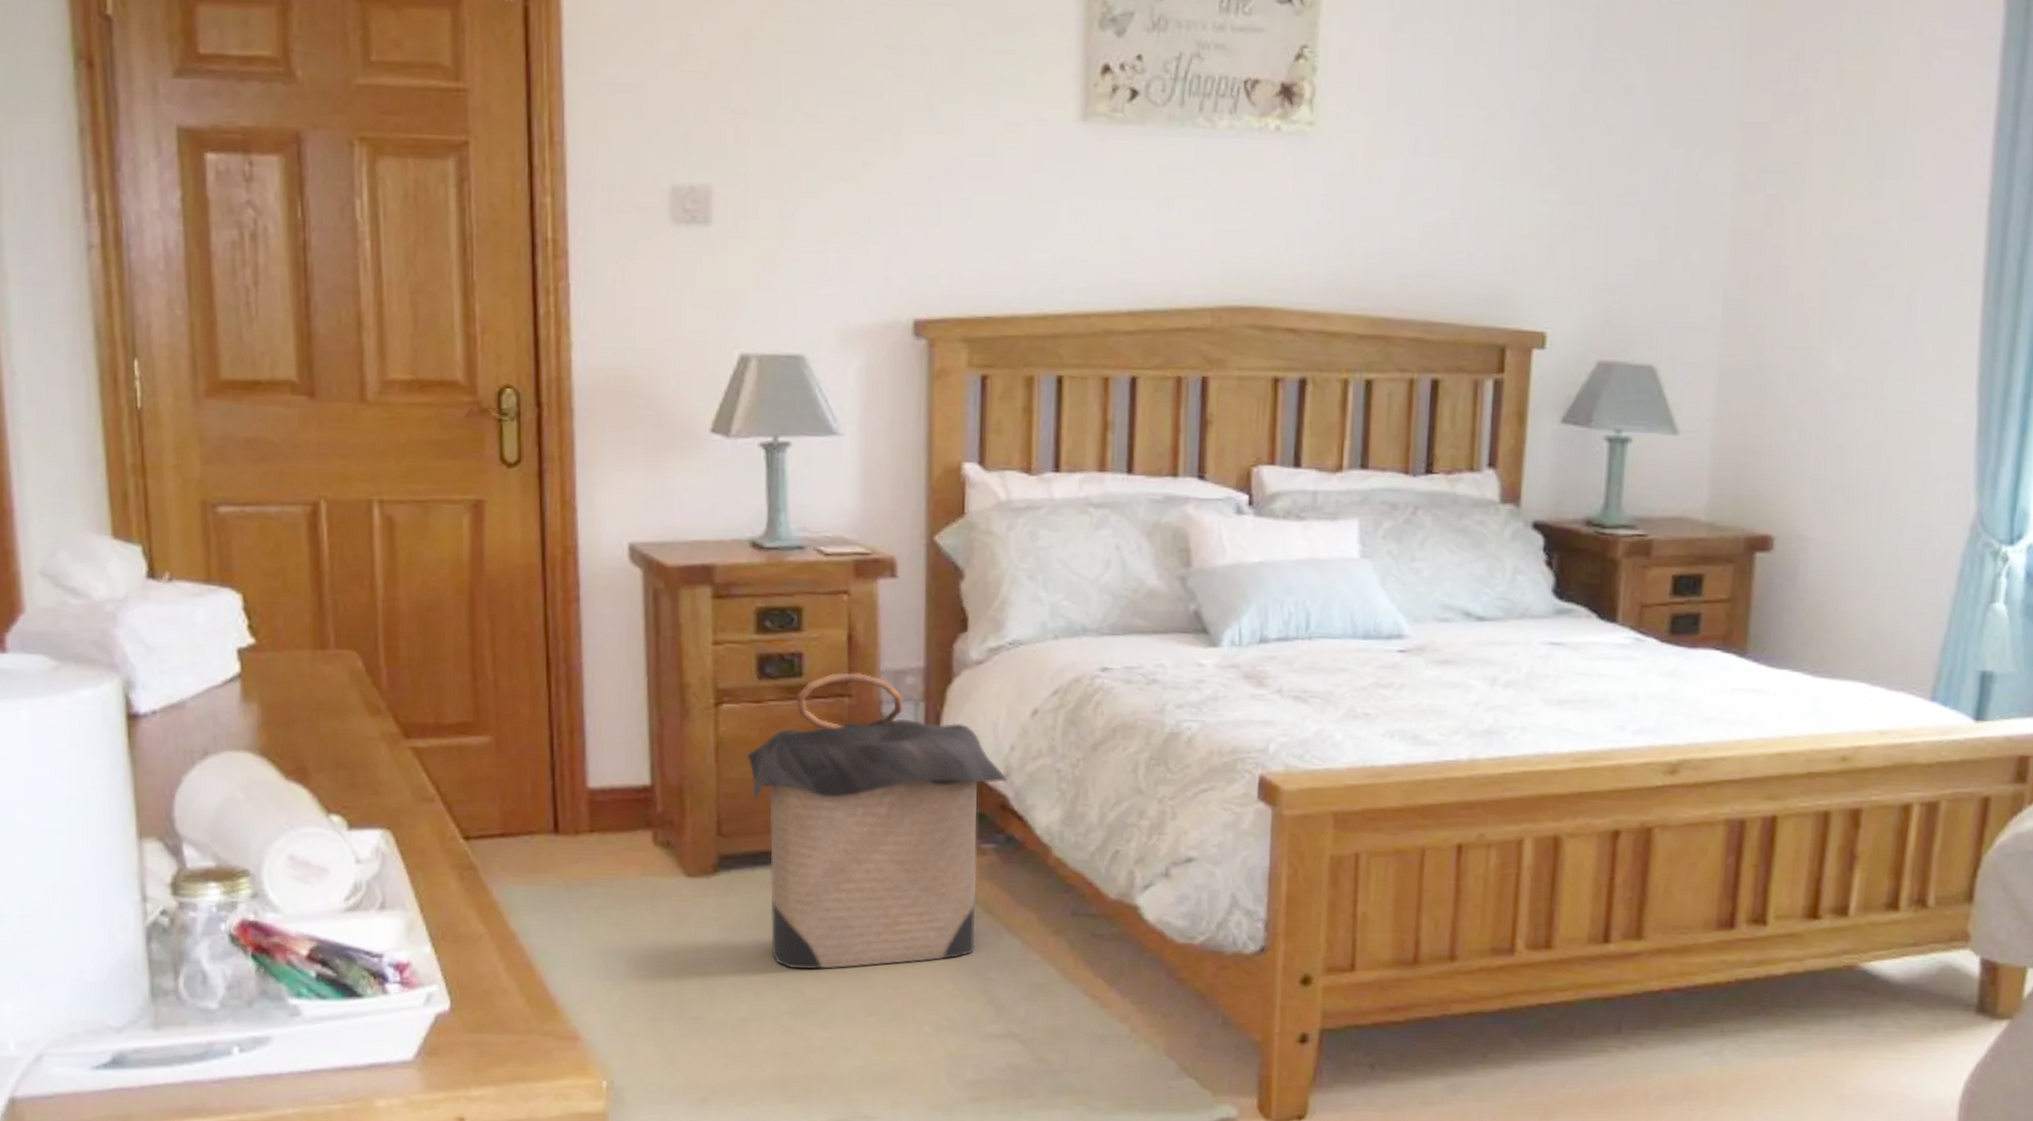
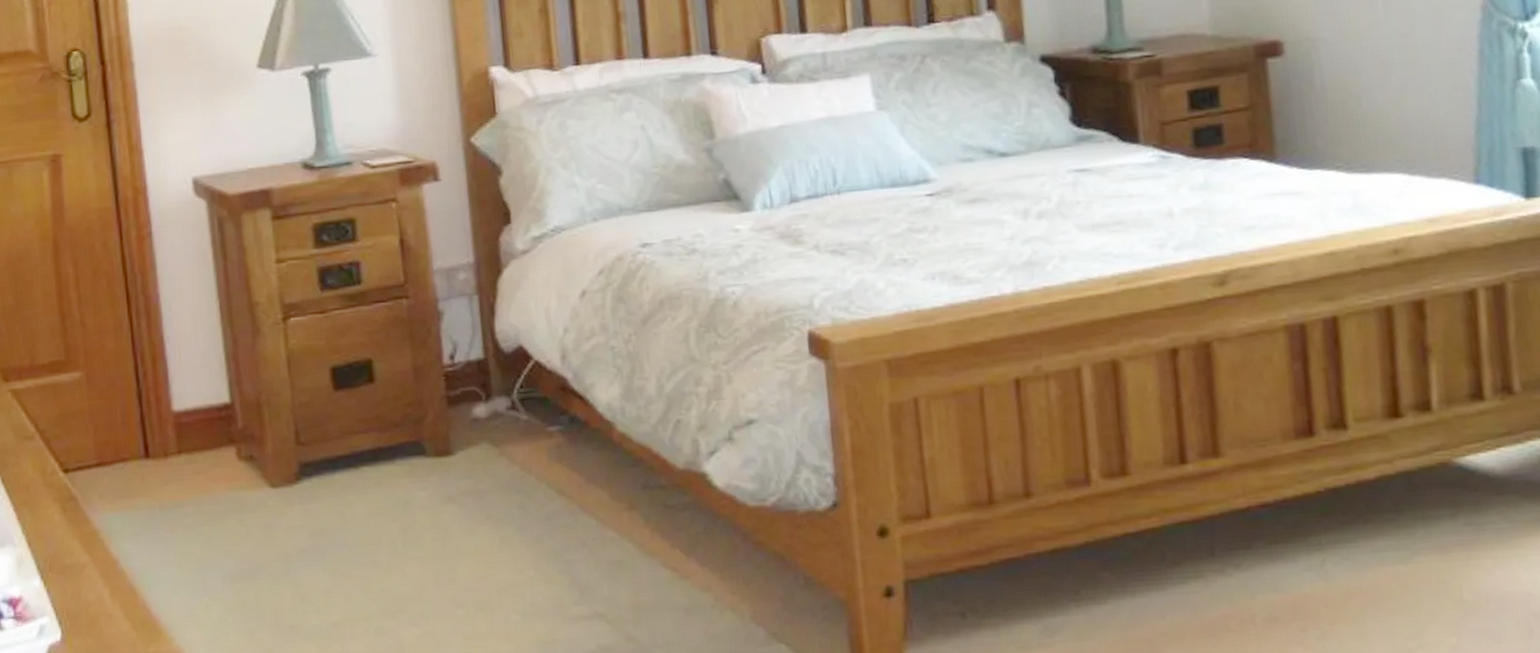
laundry hamper: present [747,672,1008,970] -> none [317,274,565,569]

